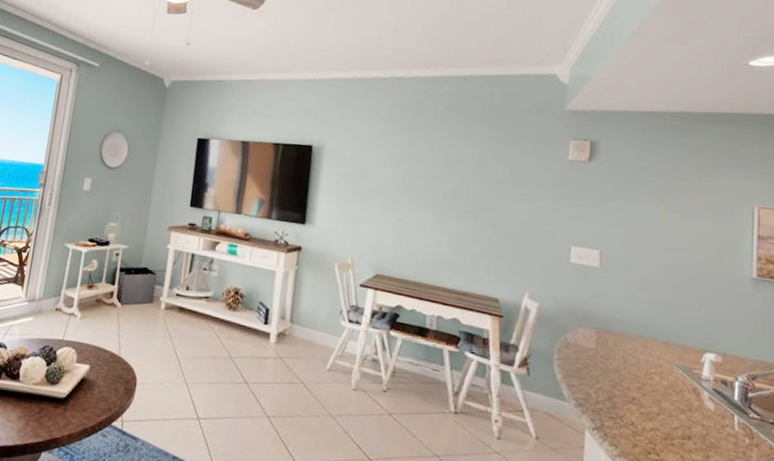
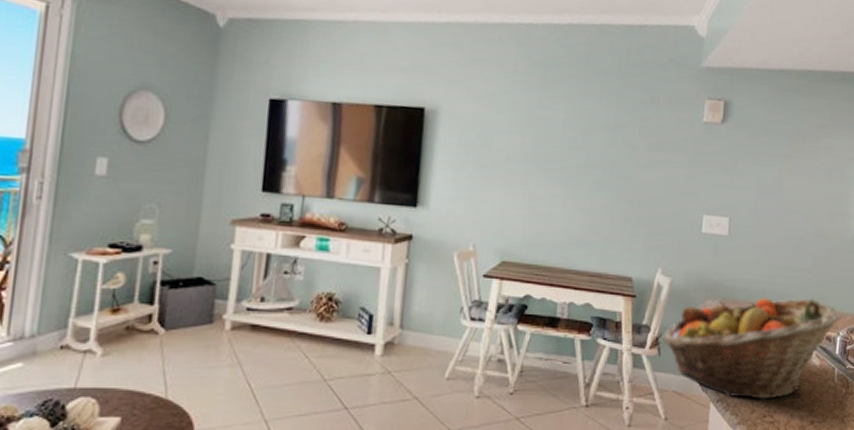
fruit basket: none [530,329,740,437] -> present [661,298,842,400]

